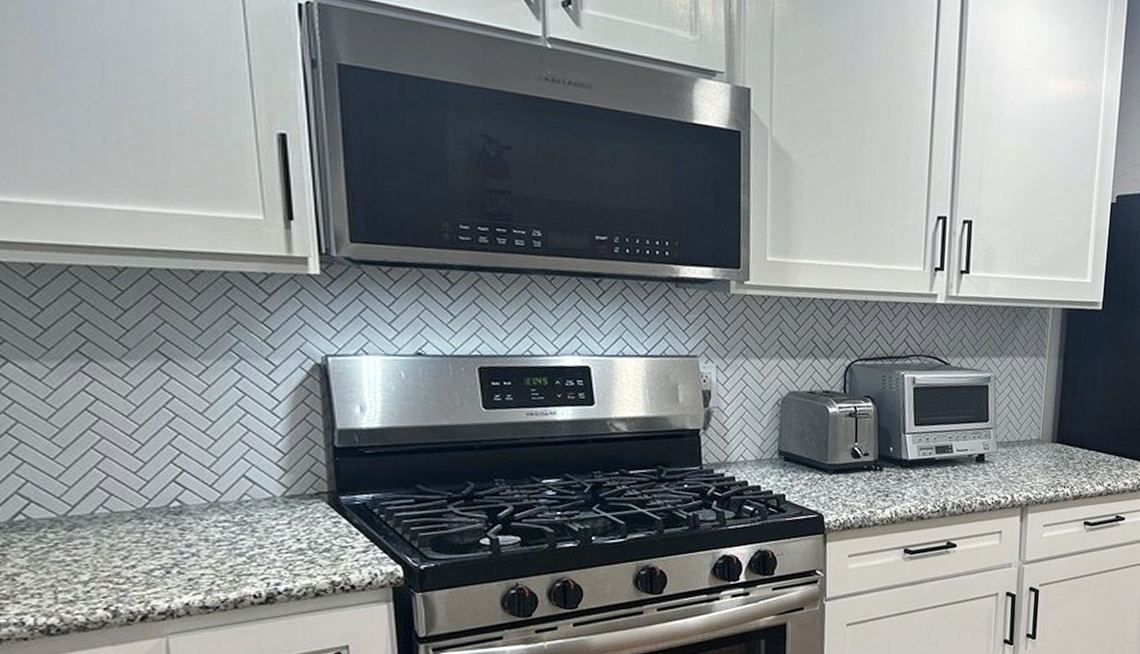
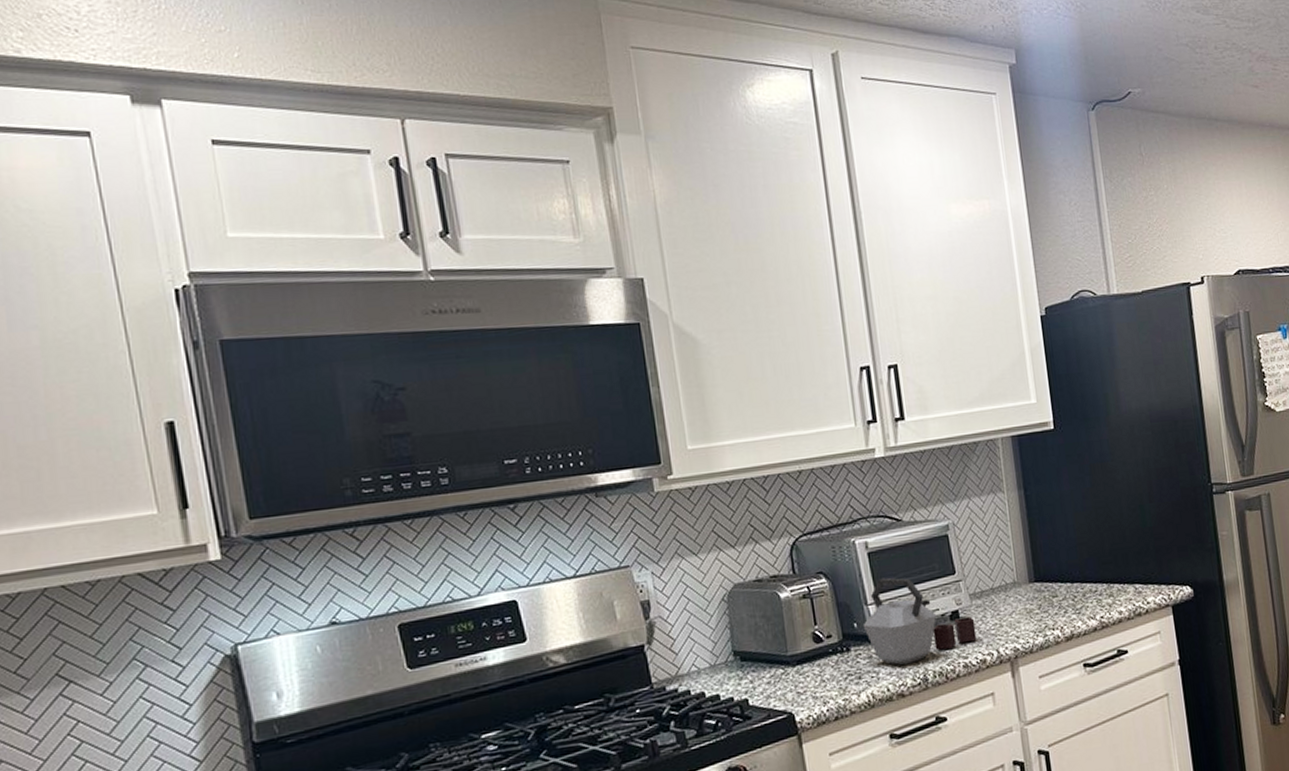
kettle: none [897,412,997,493] -> present [862,577,977,666]

